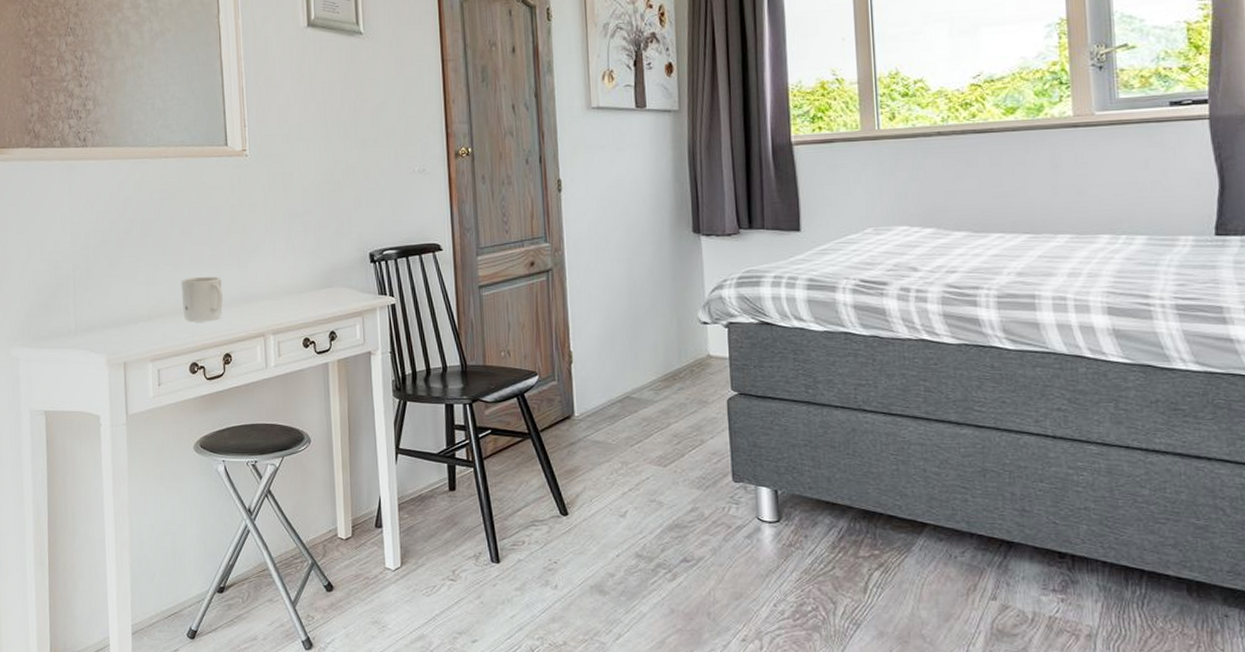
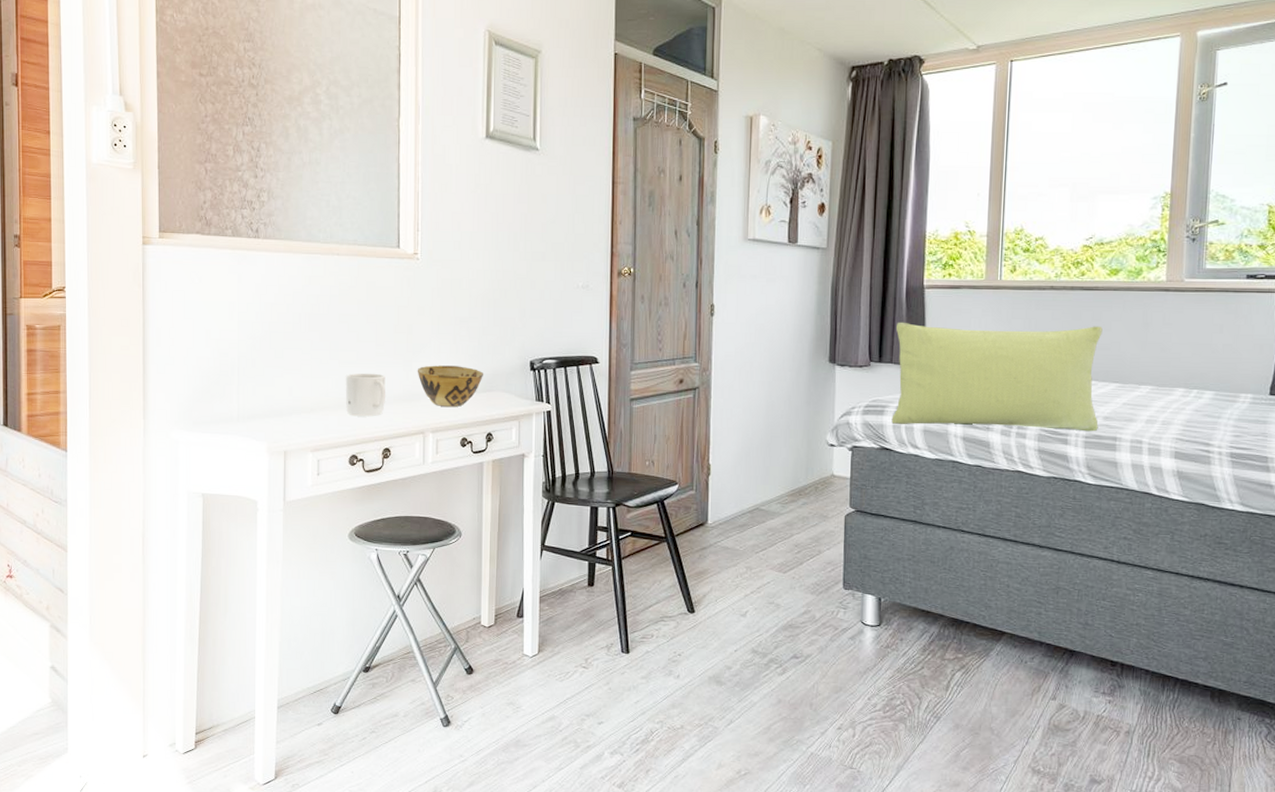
woven basket: none [253,263,323,306] -> present [417,365,484,407]
pillow: none [765,172,1012,296] -> present [891,322,1103,432]

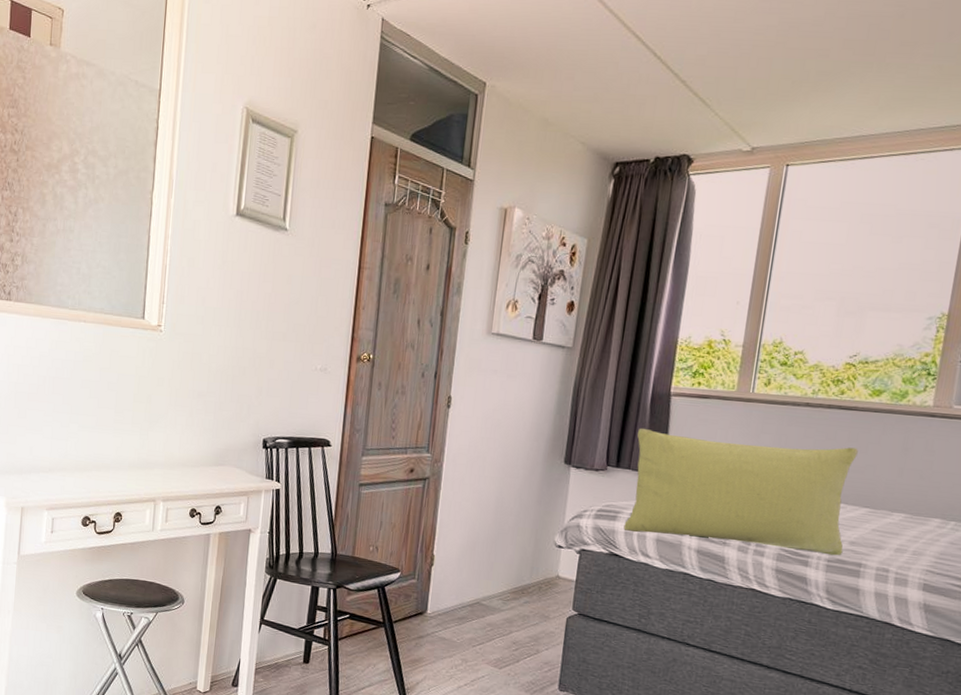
mug: present [345,373,386,417] -> none [82,438,122,482]
woven basket: present [417,365,484,407] -> none [152,436,218,478]

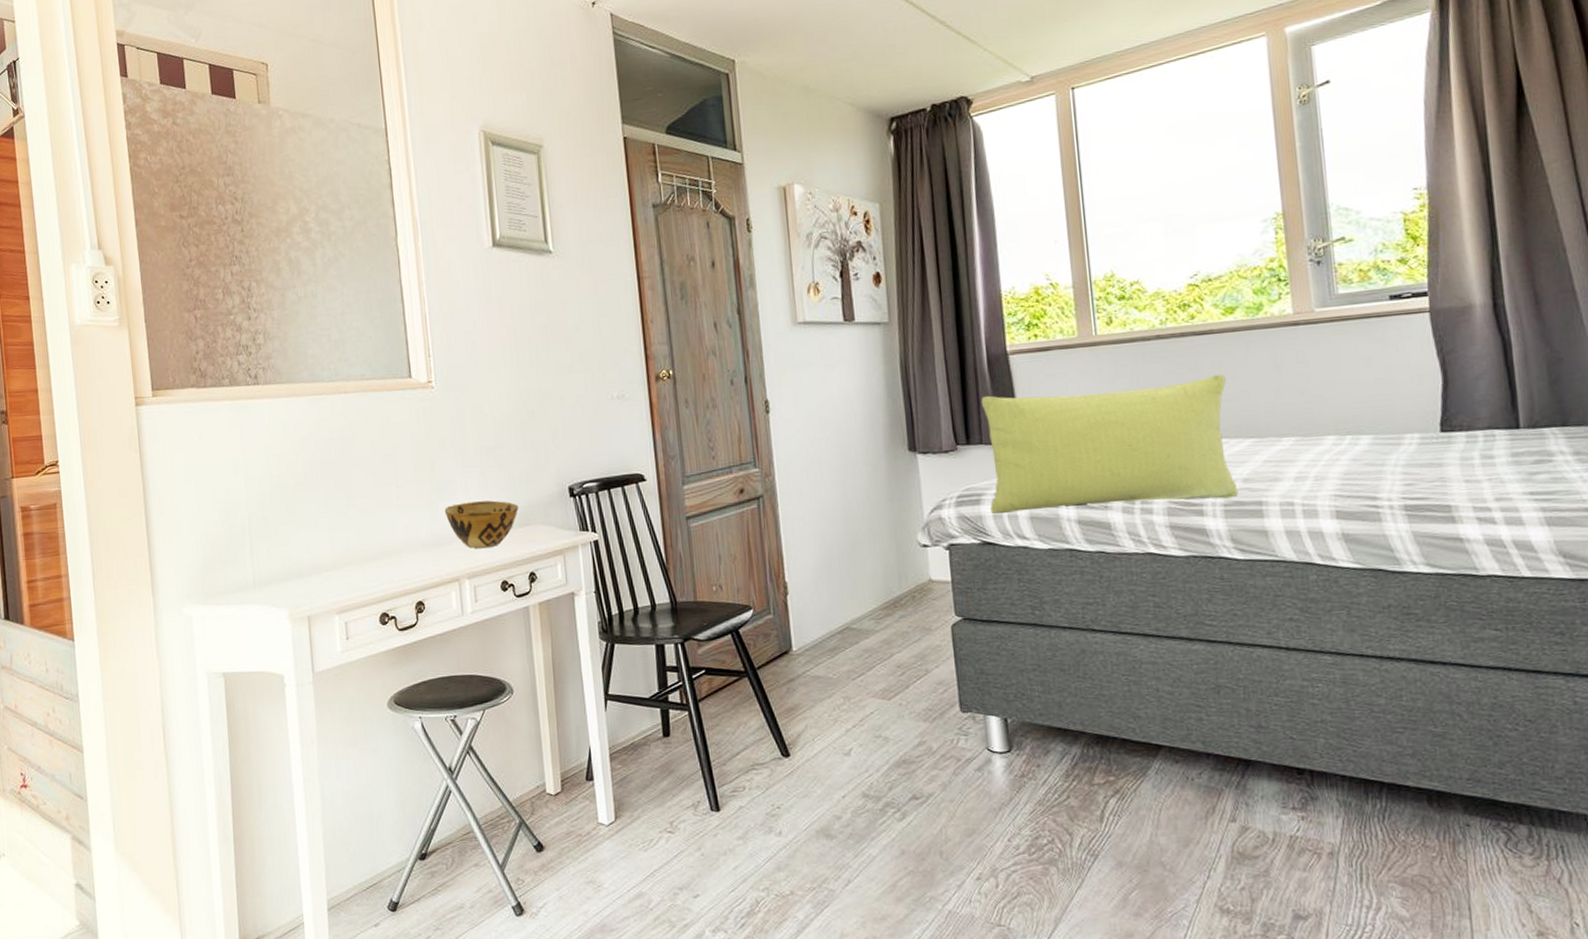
woven basket: none [152,436,218,478] -> present [444,500,519,548]

